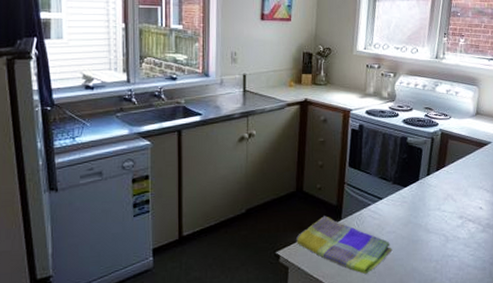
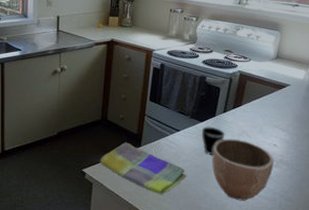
cup: none [405,192,430,224] -> present [201,126,225,155]
decorative bowl: none [418,204,481,273] -> present [212,139,274,201]

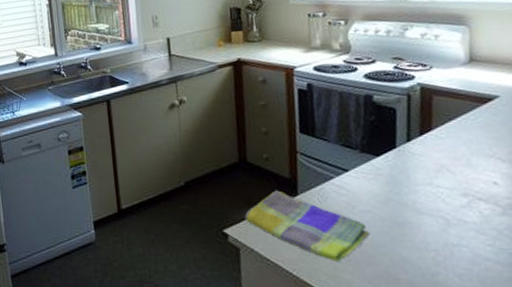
cup: present [201,126,225,155] -> none [379,162,416,202]
decorative bowl: present [212,139,274,201] -> none [401,177,501,268]

